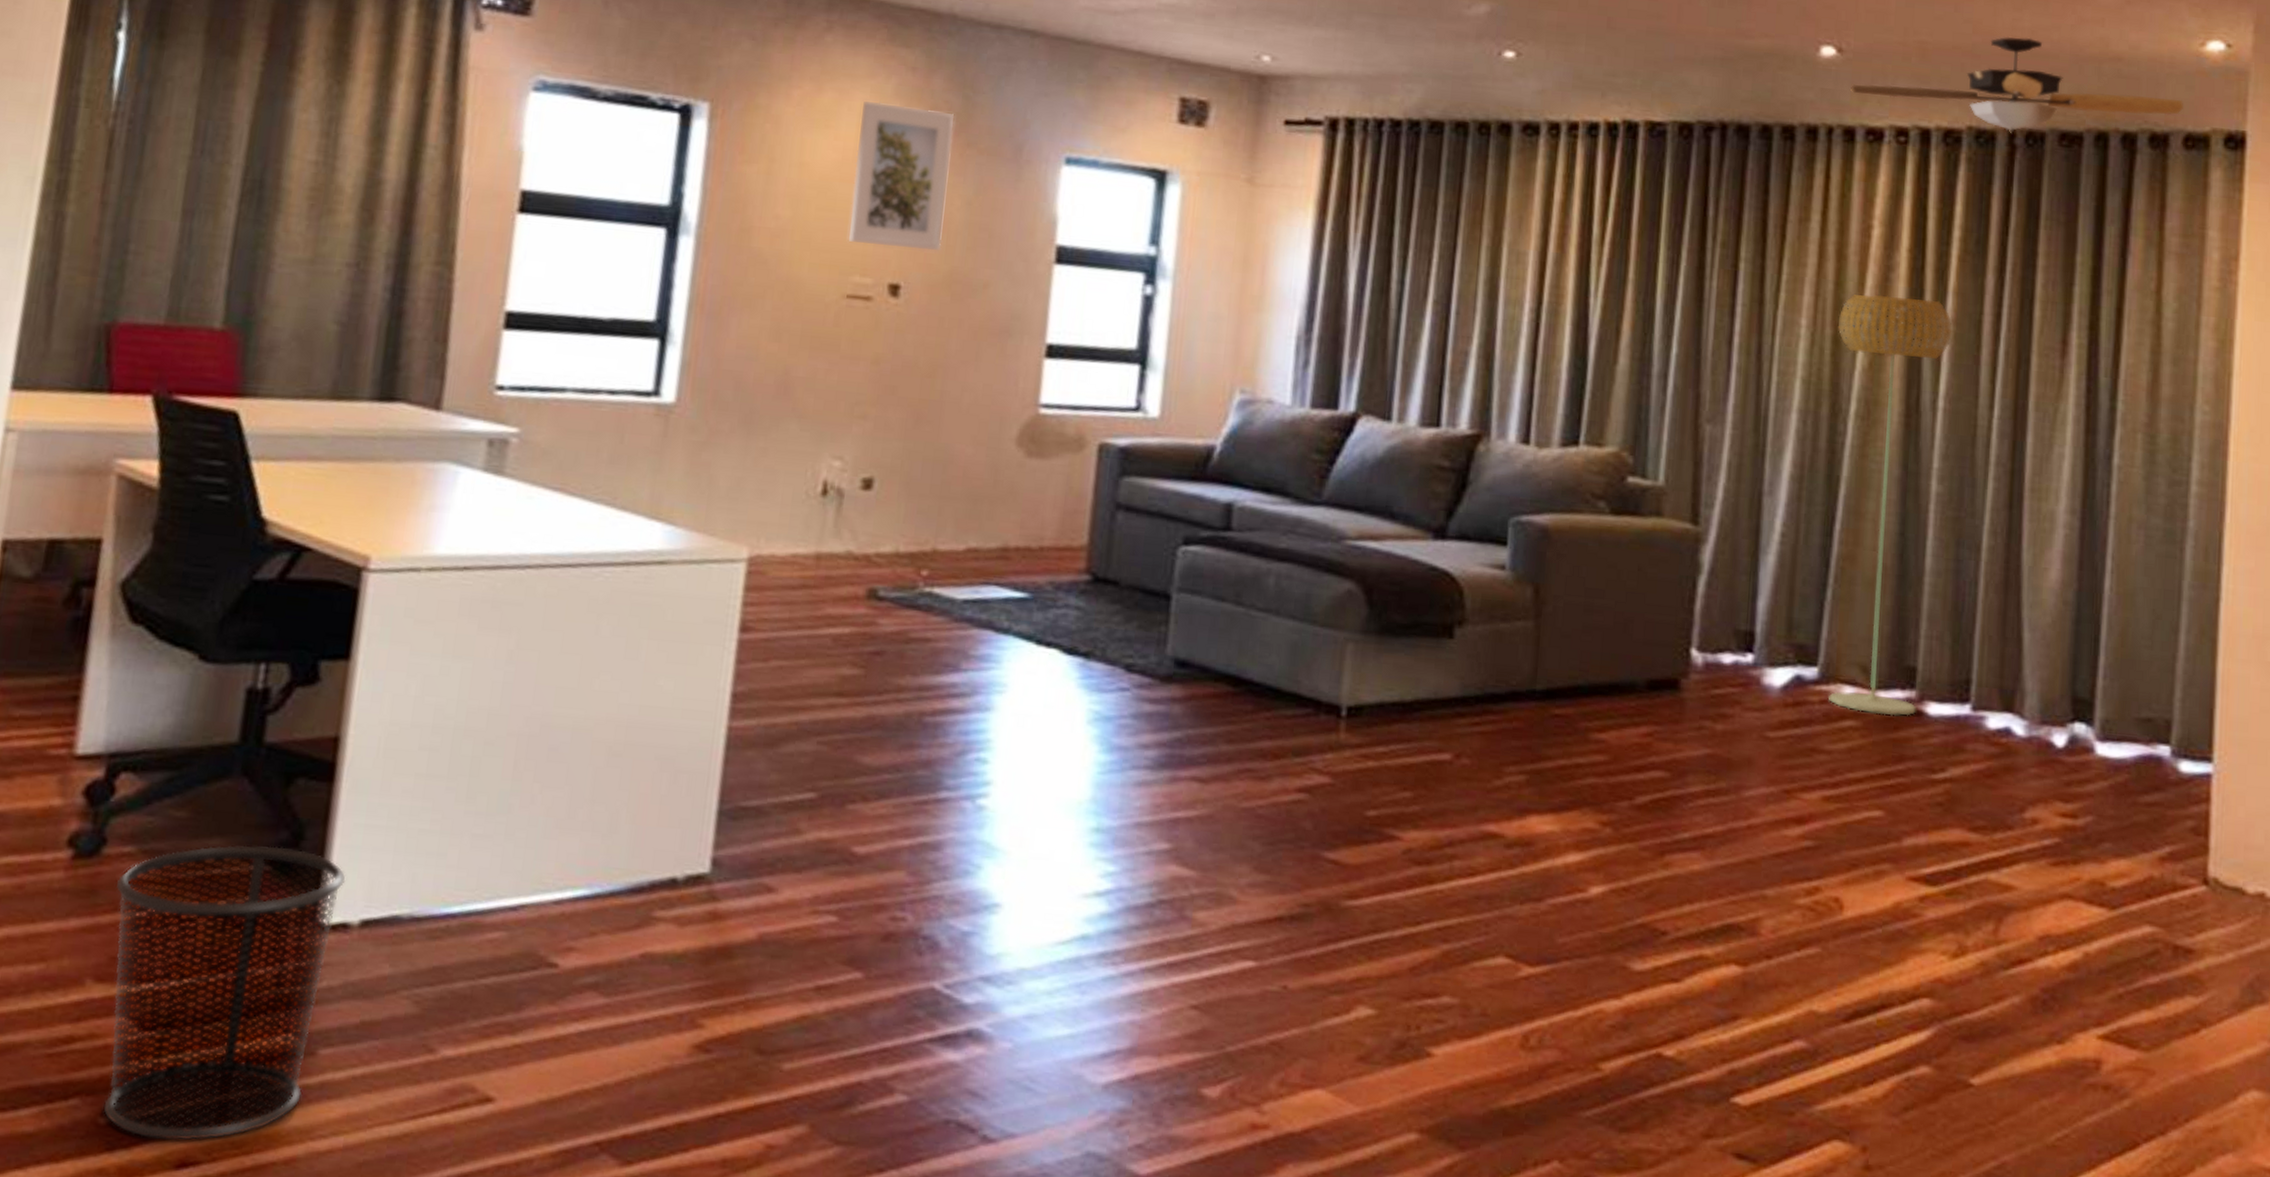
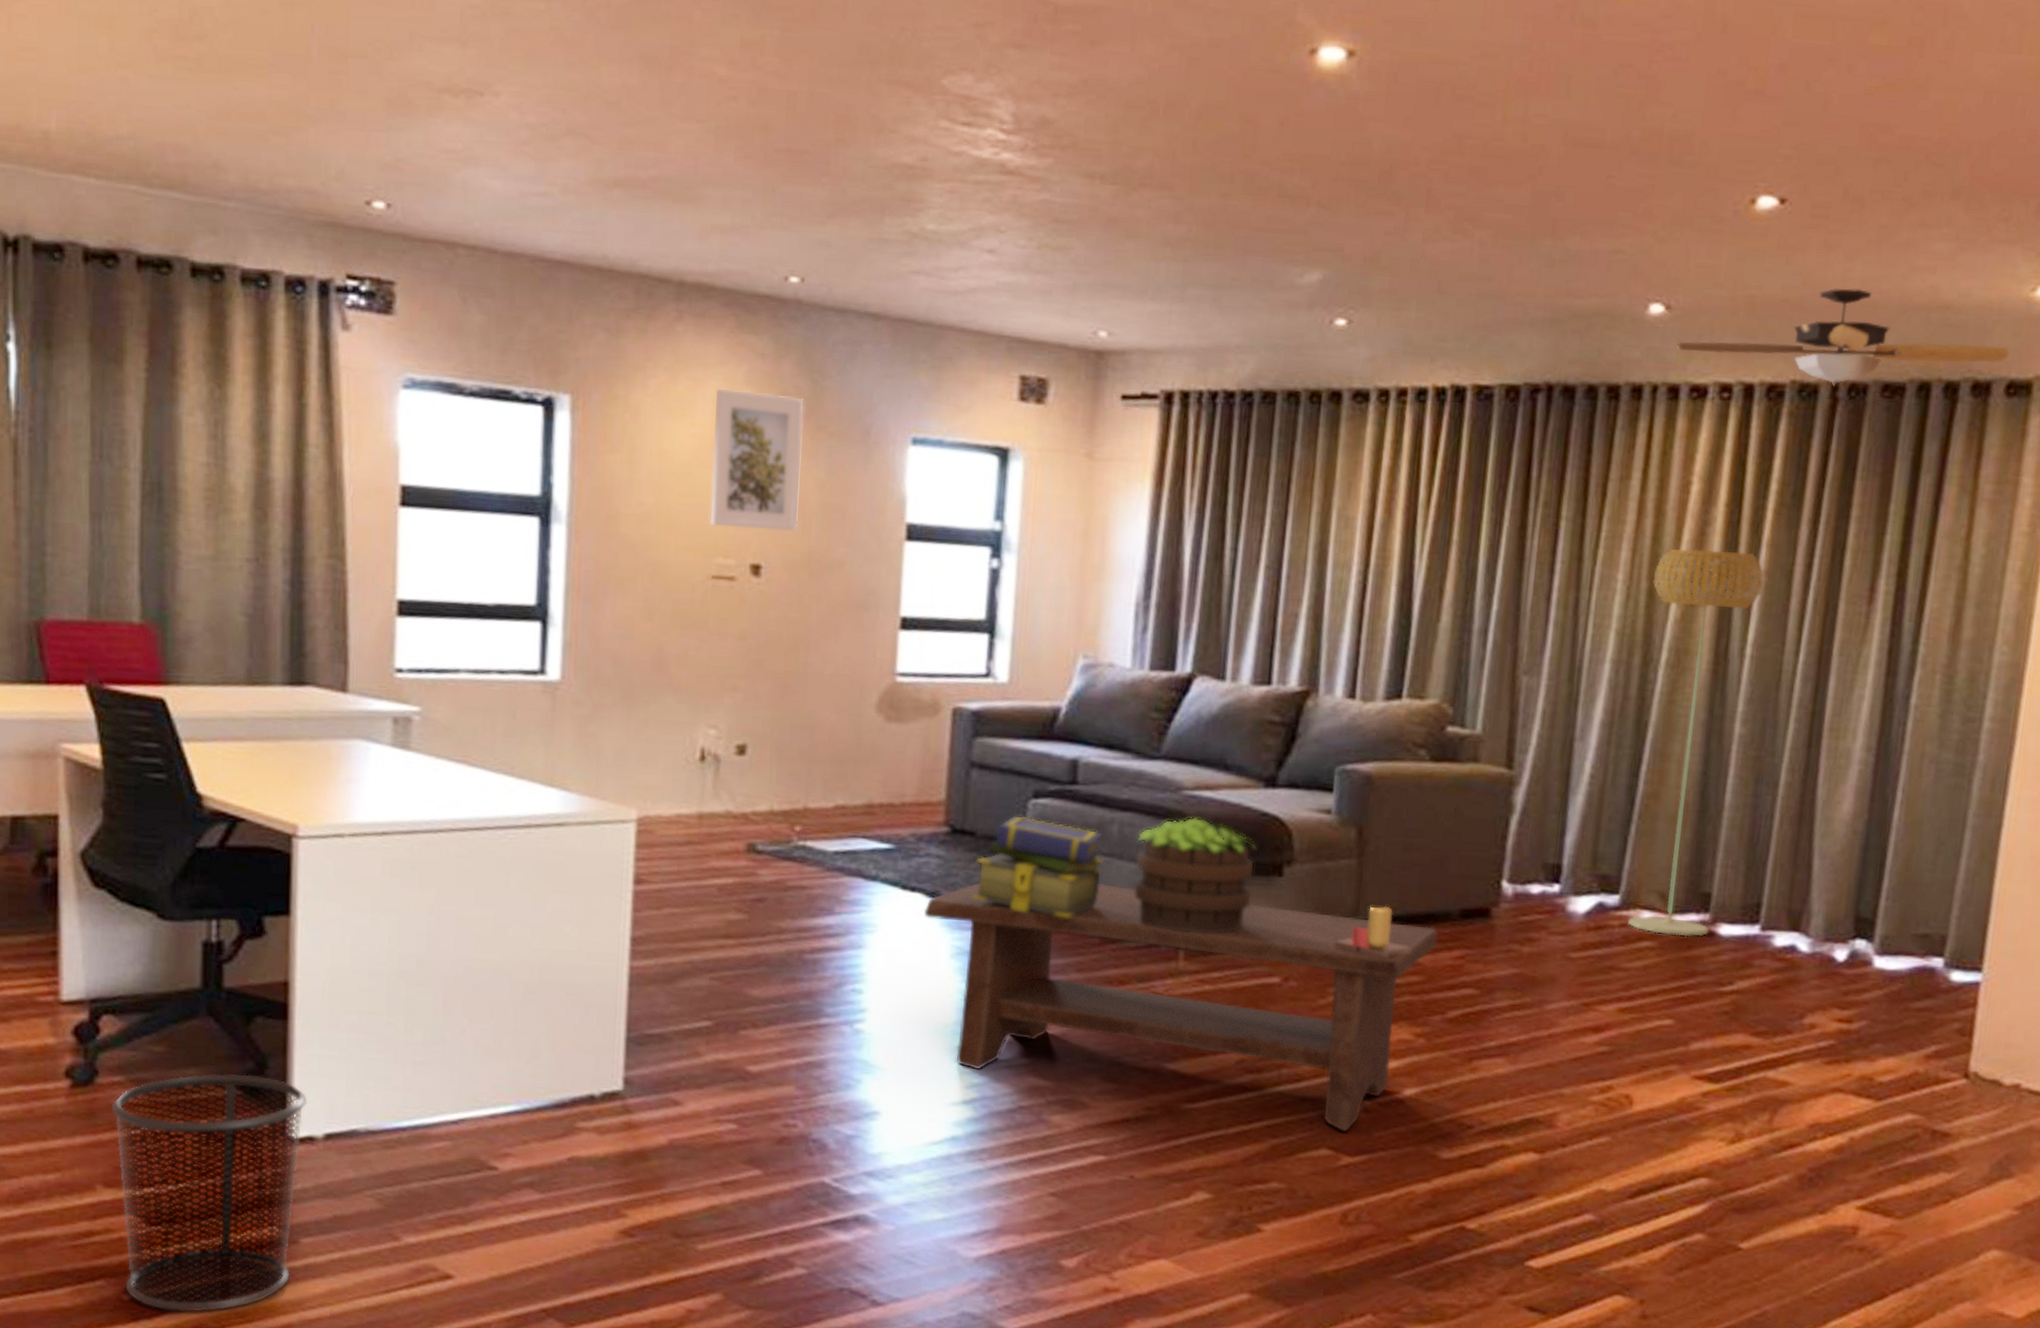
coffee table: none [1059,637,1623,936] -> present [923,882,1438,1132]
stack of books: none [1114,563,1259,681] -> present [973,814,1104,918]
potted plant: none [1290,570,1425,702] -> present [1133,817,1257,934]
candle: none [1510,674,1595,735] -> present [1334,906,1411,959]

